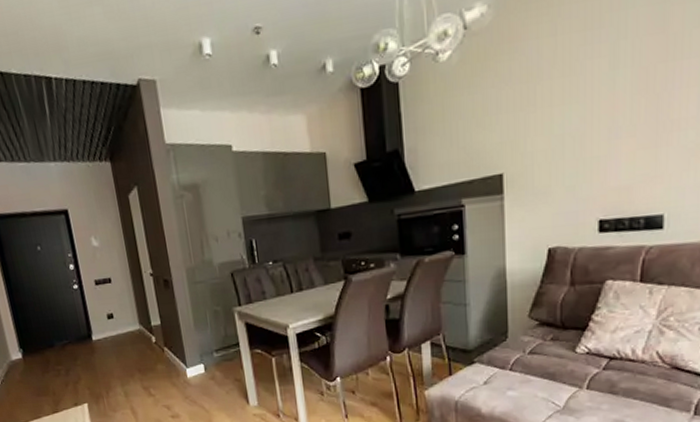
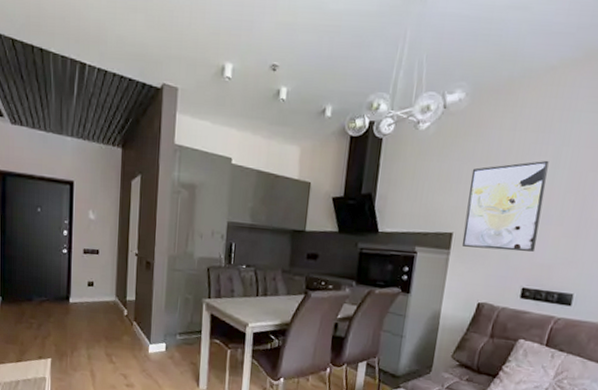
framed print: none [512,61,607,187] -> present [461,160,549,252]

